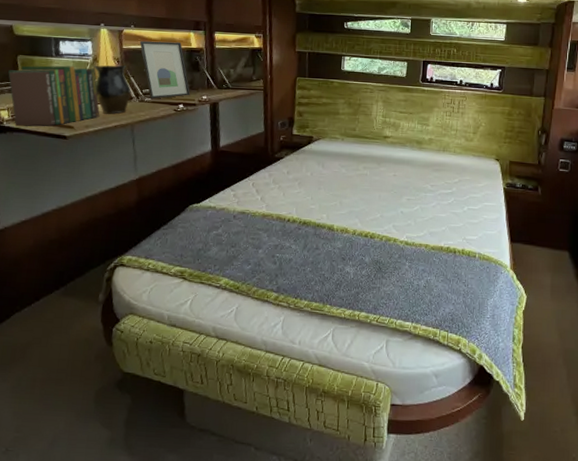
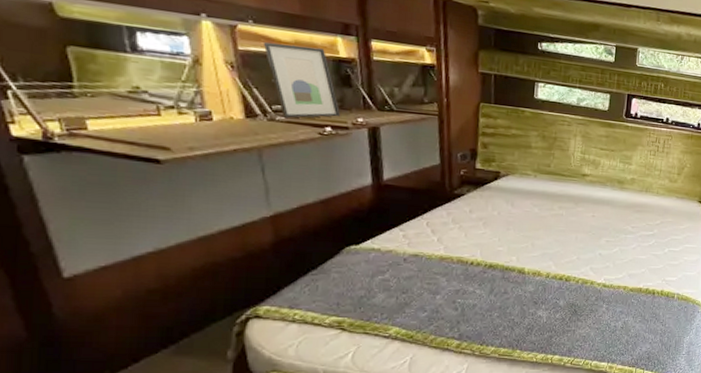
books: present [8,65,100,127] -> none [53,62,210,146]
vase: present [93,65,131,114] -> none [195,69,255,135]

